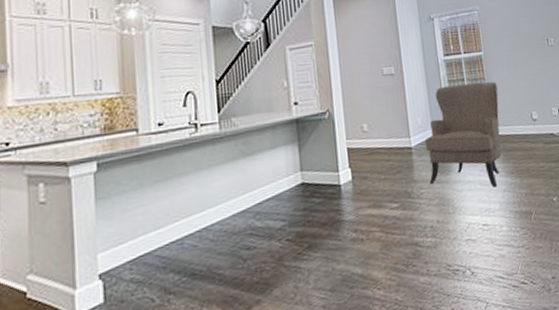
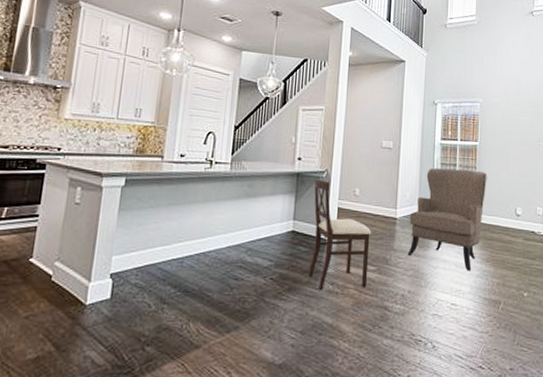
chair: none [316,120,392,240] -> present [308,177,372,290]

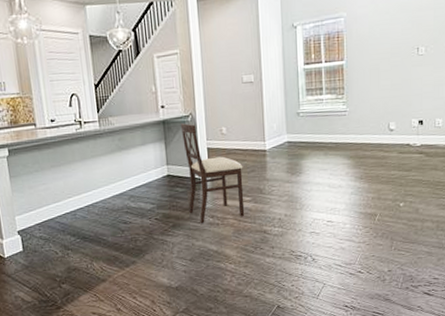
chair: present [407,167,487,271] -> none [278,91,357,190]

